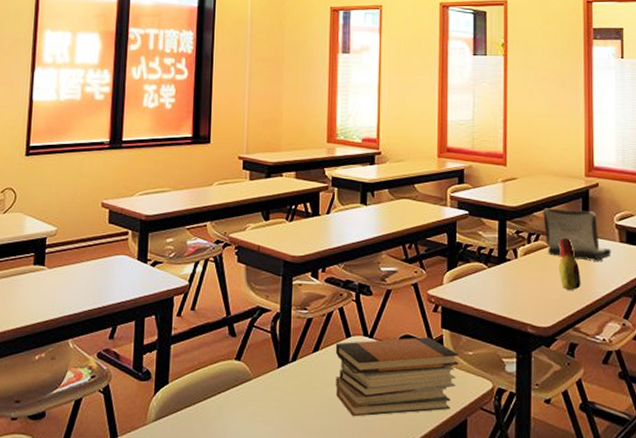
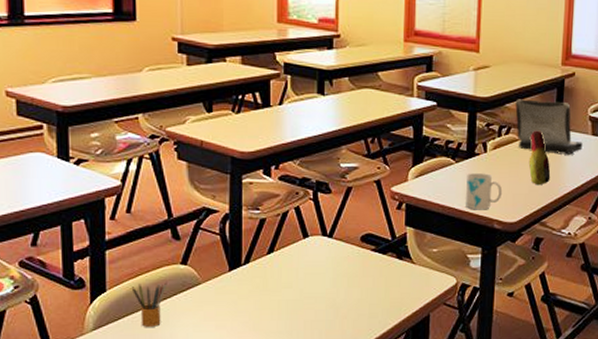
pencil box: none [190,375,222,420] -> present [131,281,167,327]
book stack: present [335,337,458,417] -> none [292,235,422,317]
mug: none [499,278,535,314] -> present [466,173,503,210]

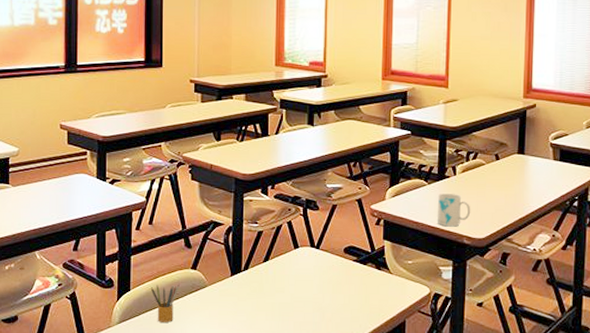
laptop: present [515,99,583,155] -> none [481,128,545,178]
bottle: present [528,130,551,184] -> none [494,156,516,204]

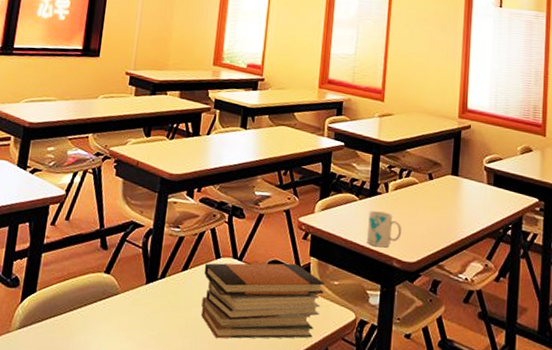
pencil box: present [150,283,180,322] -> none [58,287,90,332]
book stack: none [284,248,399,319] -> present [201,263,324,339]

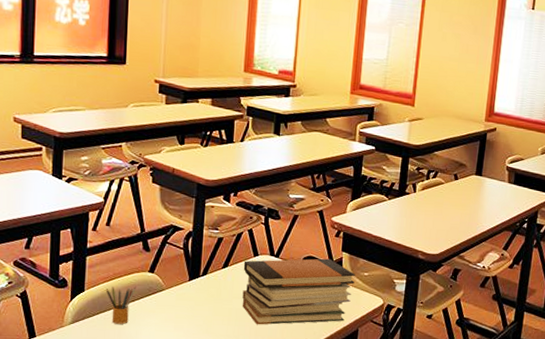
pencil box: none [58,287,90,332] -> present [105,285,136,324]
mug: present [367,211,402,248] -> none [395,209,428,242]

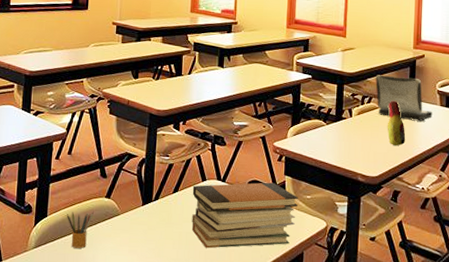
laptop: none [442,148,500,199] -> present [375,75,433,122]
bottle: none [451,176,471,223] -> present [387,100,406,146]

